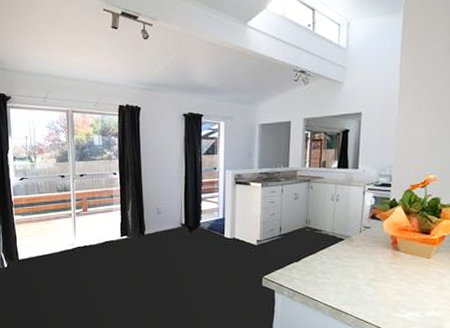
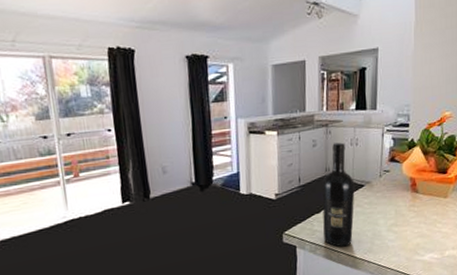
wine bottle: none [301,197,334,296] -> present [322,142,355,247]

